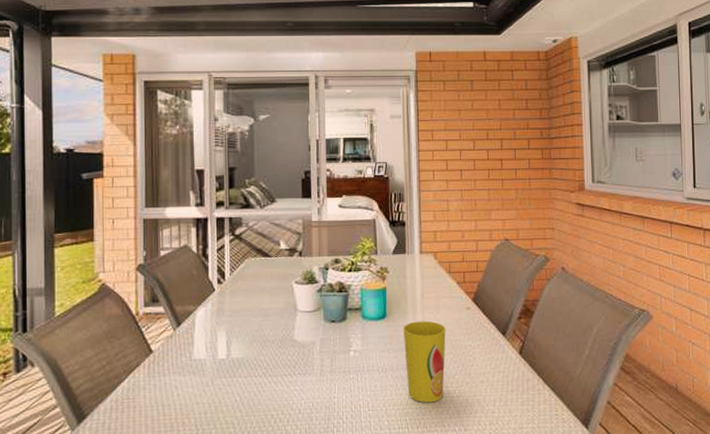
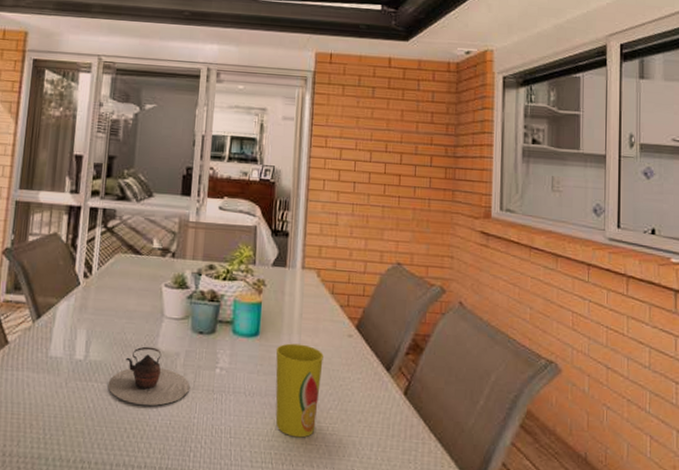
teapot: none [251,339,327,392] -> present [108,346,190,406]

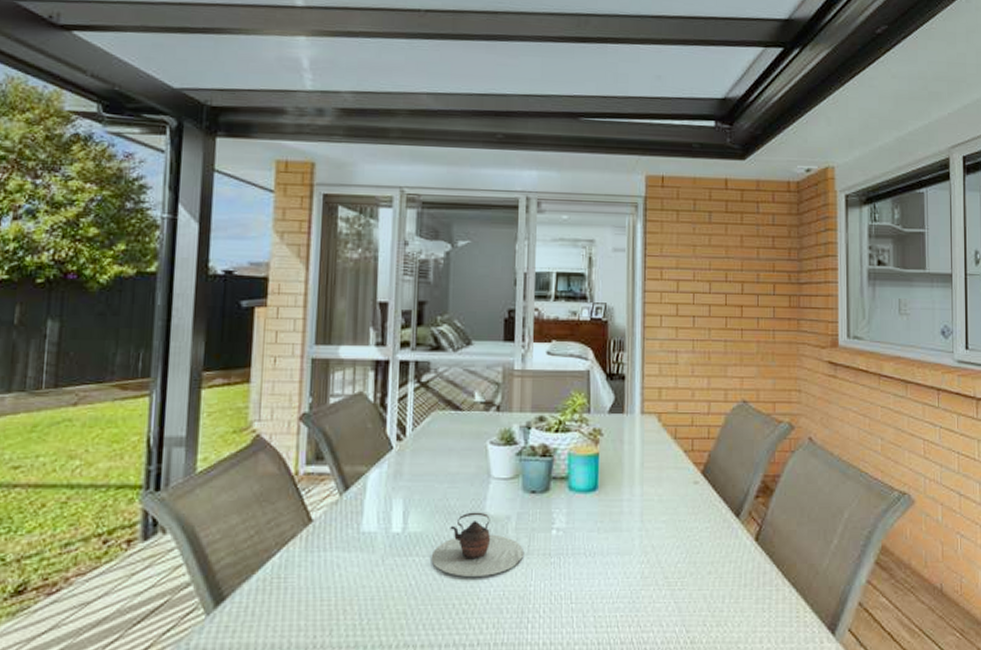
cup: present [275,343,324,438] -> none [616,495,668,597]

